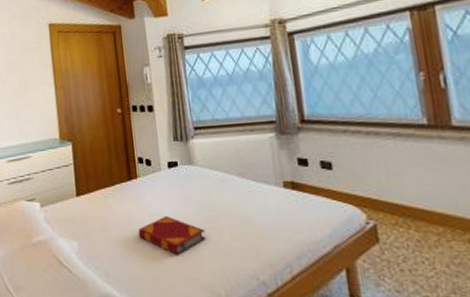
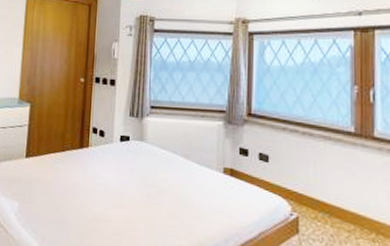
hardback book: present [138,215,206,255] -> none [80,186,145,226]

